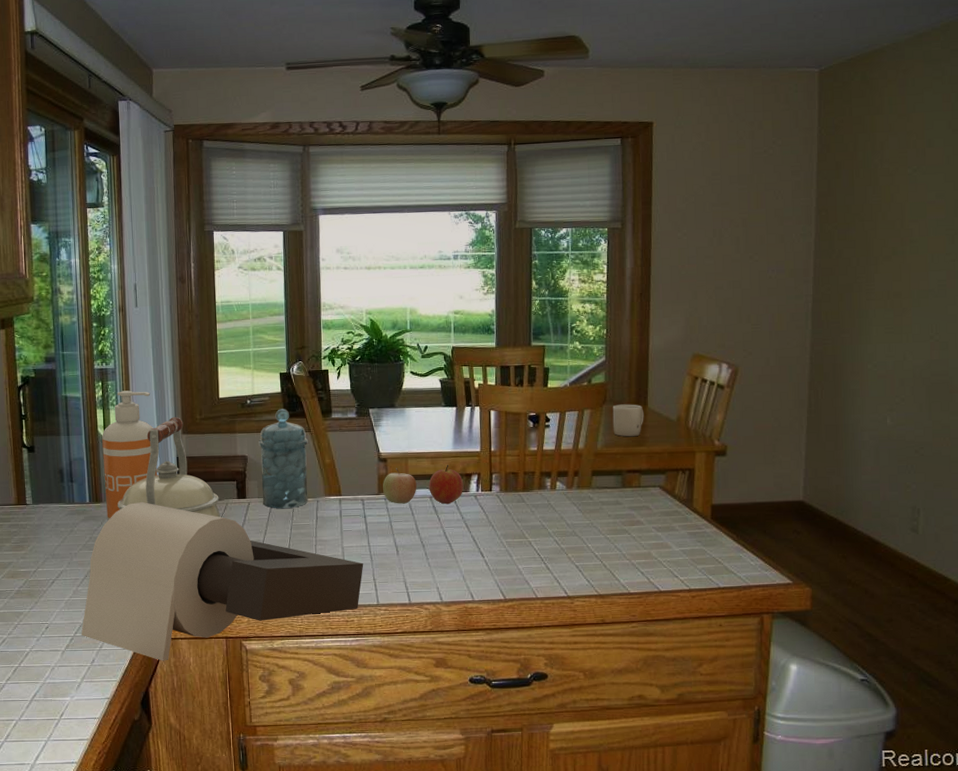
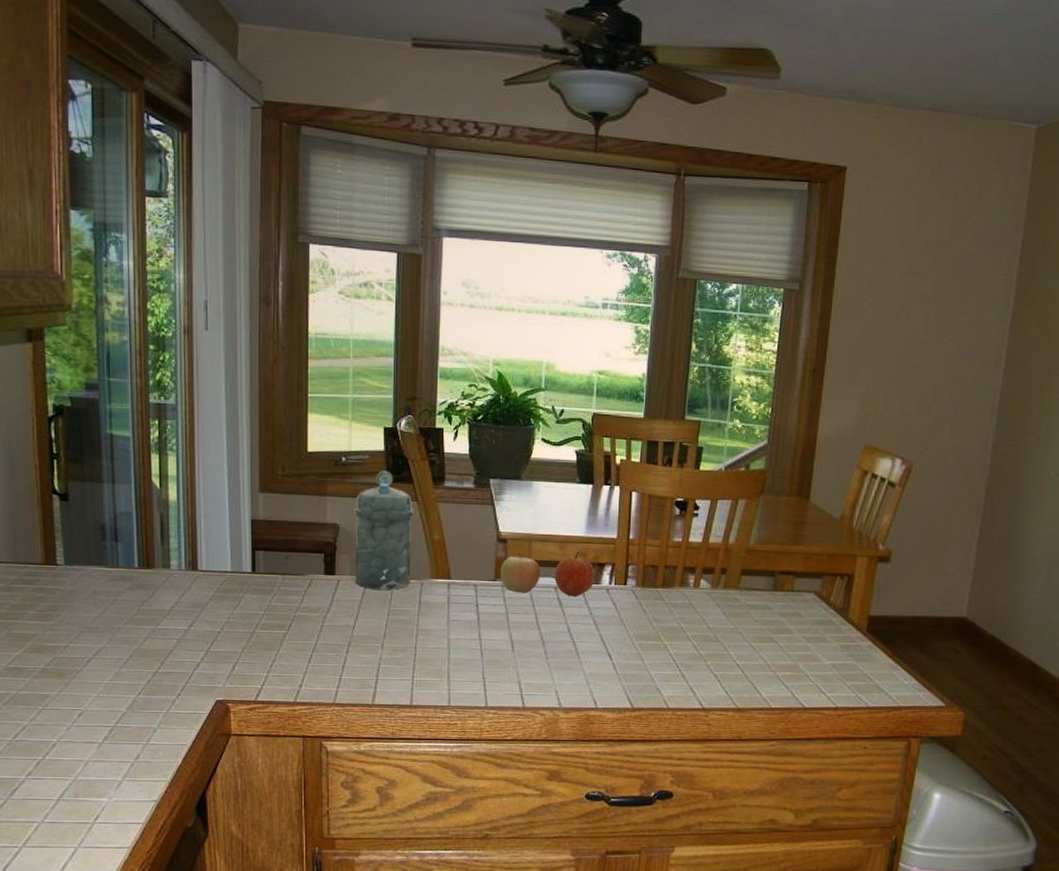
paper towel holder: present [81,501,364,661] -> none [123,570,472,761]
soap dispenser: present [102,390,158,520] -> none [157,433,226,590]
kettle: present [117,417,221,518] -> none [173,471,303,596]
mug: present [612,404,644,437] -> none [769,496,805,534]

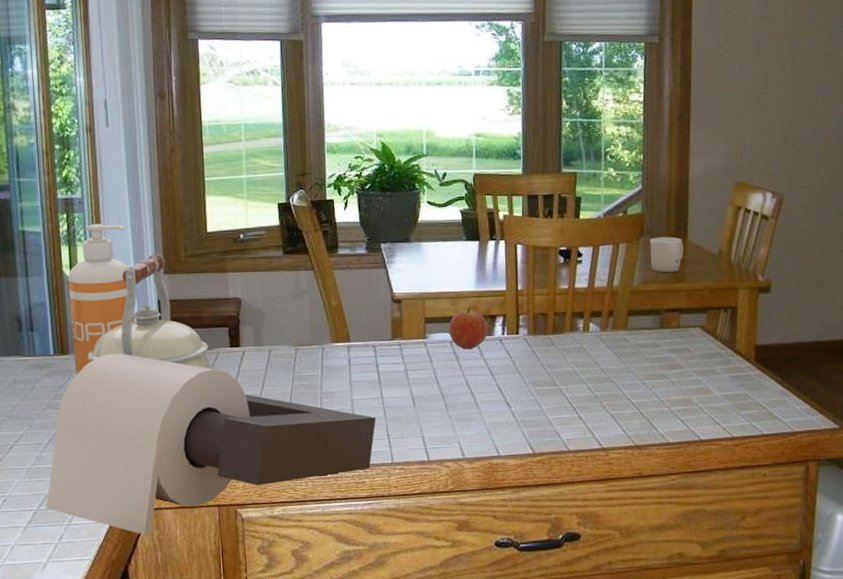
paper towel holder: none [123,570,472,761] -> present [45,352,376,535]
soap dispenser: none [157,433,226,590] -> present [68,224,135,375]
kettle: none [173,471,303,596] -> present [87,254,211,369]
canister: present [354,471,414,590] -> none [254,244,312,358]
fruit: present [500,550,541,593] -> none [397,309,436,350]
mug: none [769,496,805,534] -> present [650,236,684,273]

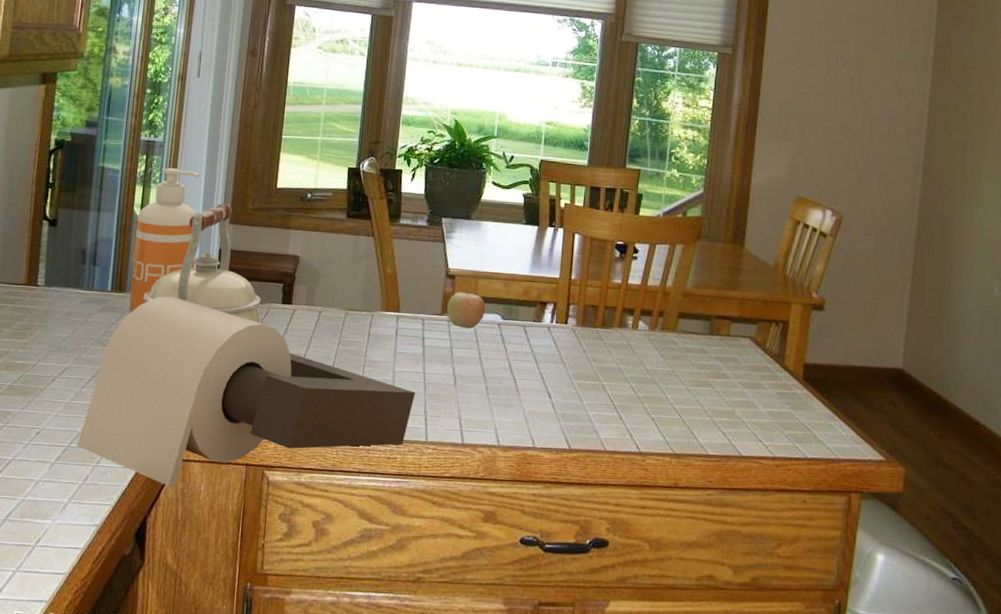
fruit: none [397,309,436,350] -> present [447,286,486,329]
fruit: present [448,305,488,350] -> none [498,289,538,334]
mug: present [650,236,684,273] -> none [705,242,740,280]

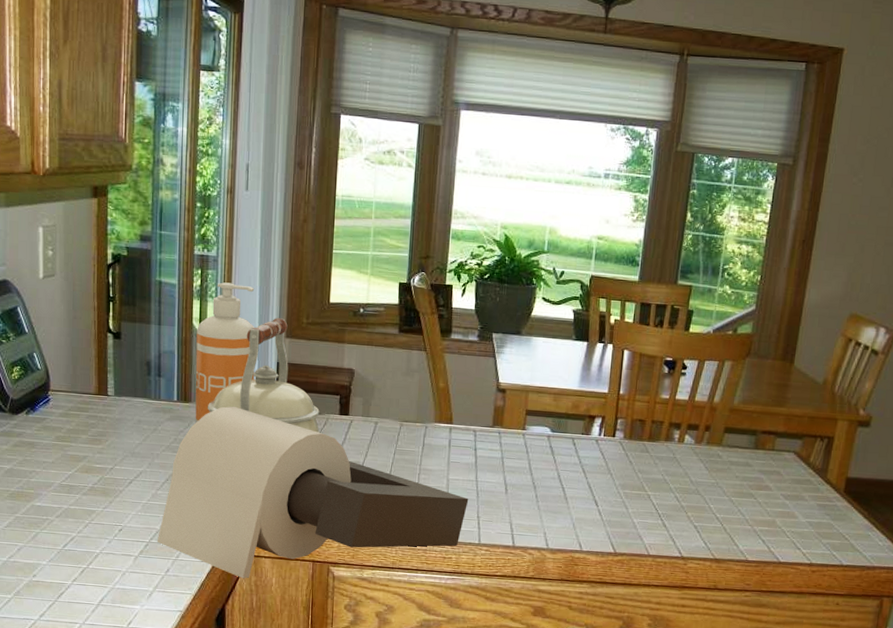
fruit: present [447,286,486,329] -> none [498,400,536,441]

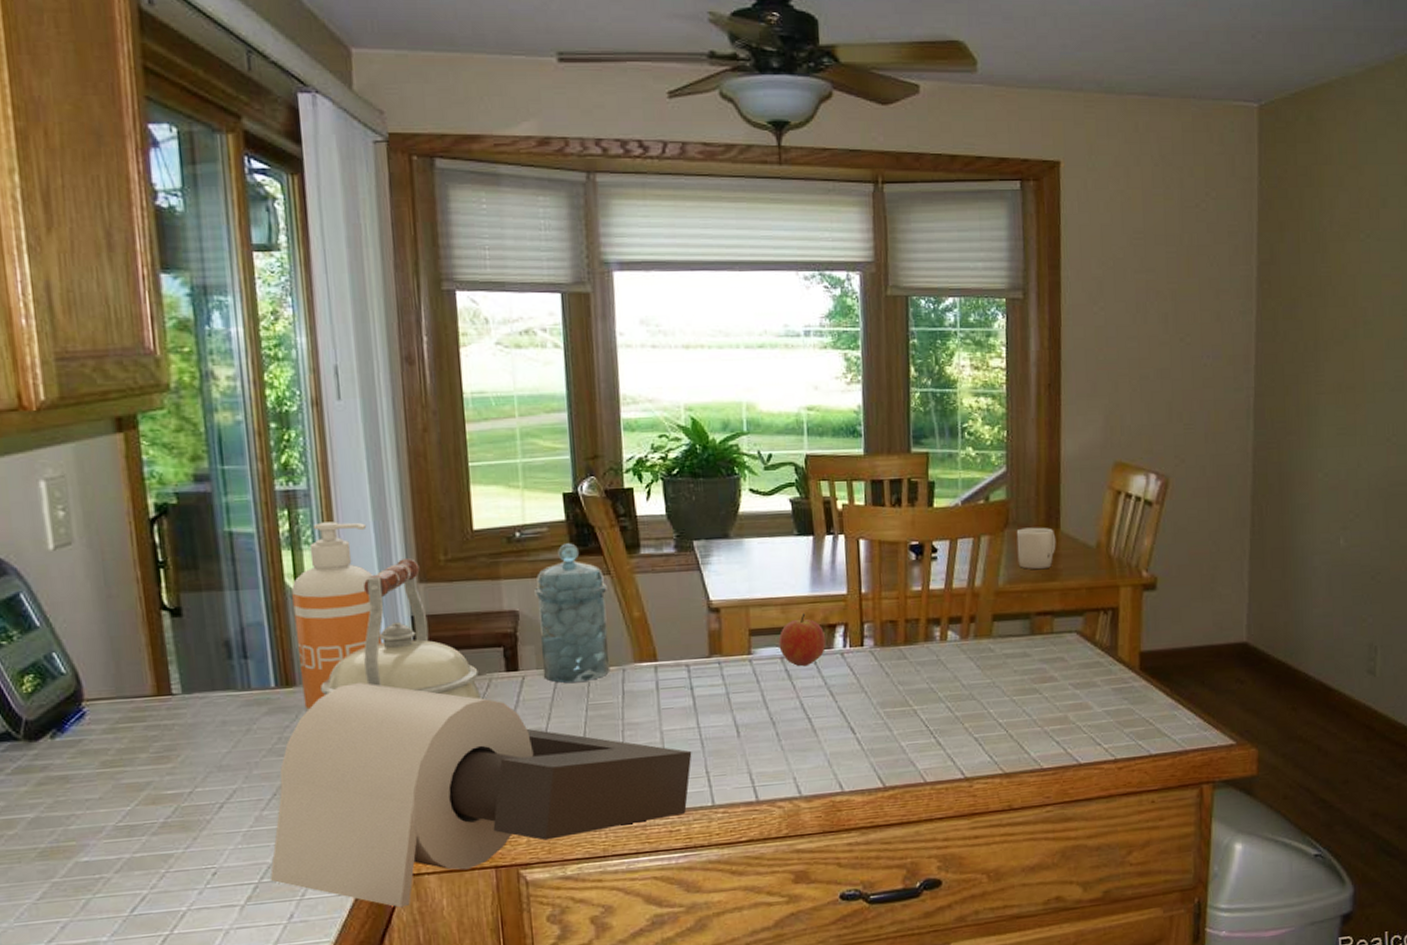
canister: none [366,322,423,431] -> present [534,543,611,683]
fruit: none [547,403,586,446] -> present [778,613,827,667]
mug: none [753,359,789,396] -> present [1016,527,1056,570]

